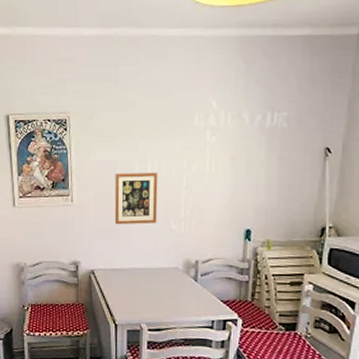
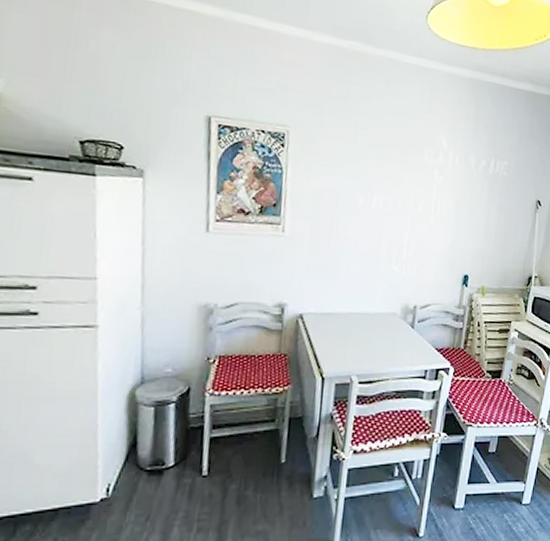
picture frame: present [114,172,158,225] -> none [332,203,383,264]

